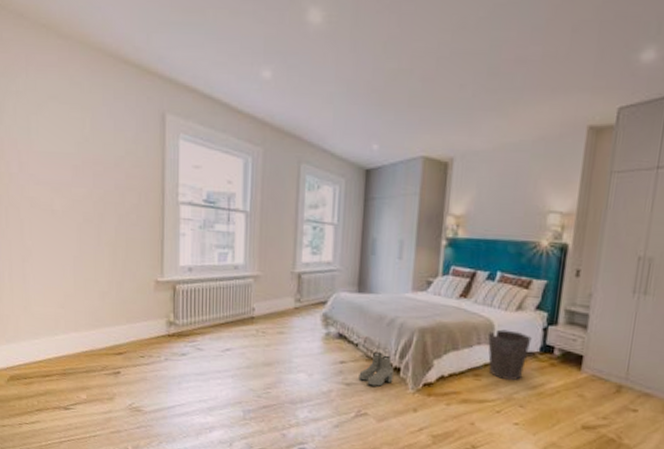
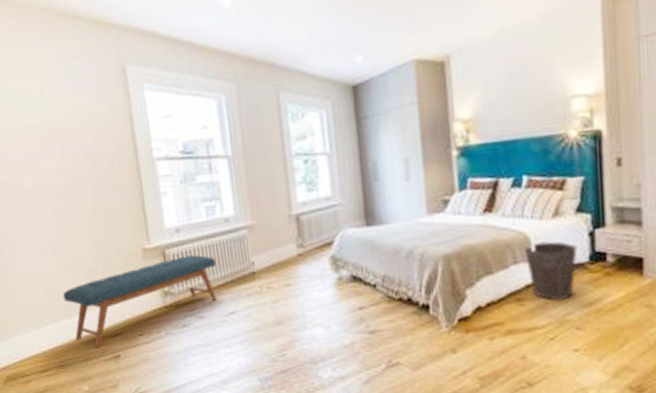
bench: none [74,293,221,363] -> present [62,255,217,348]
boots: present [359,351,394,387] -> none [382,289,423,330]

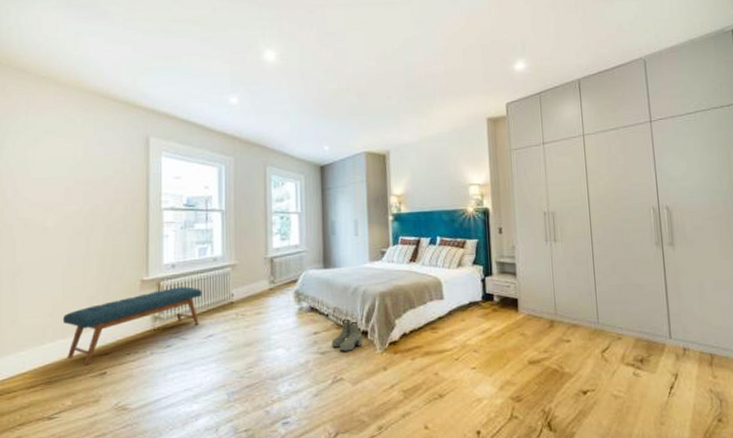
boots: none [382,289,423,330] -> present [332,319,362,351]
waste bin: present [524,241,578,301] -> none [437,284,474,330]

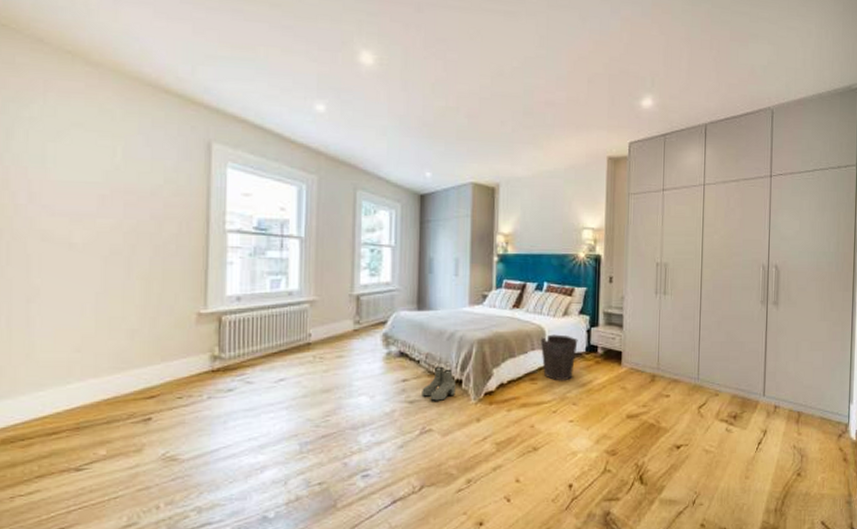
bench: present [62,287,202,366] -> none [94,323,274,410]
waste bin: none [437,284,474,330] -> present [540,334,578,381]

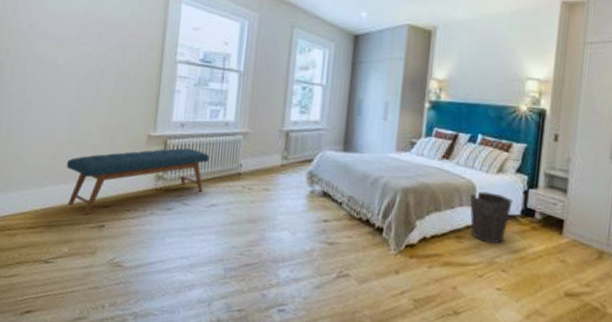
bench: none [94,323,274,410] -> present [66,148,210,216]
boots: present [422,366,456,401] -> none [341,210,377,247]

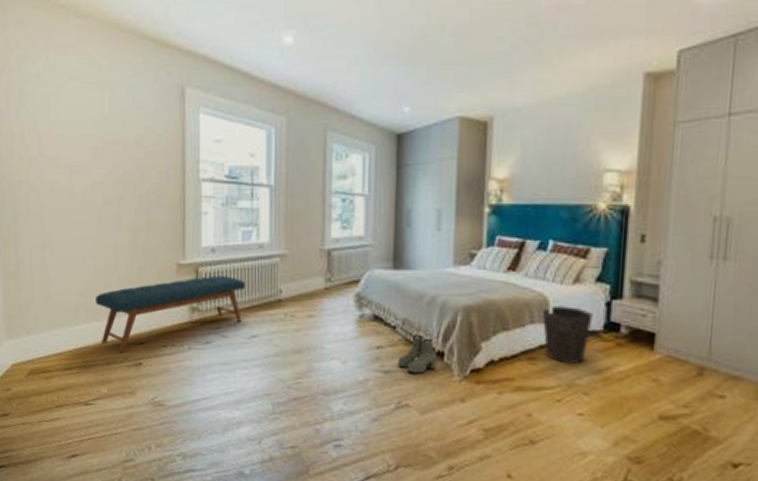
boots: none [341,210,377,247] -> present [398,334,437,374]

